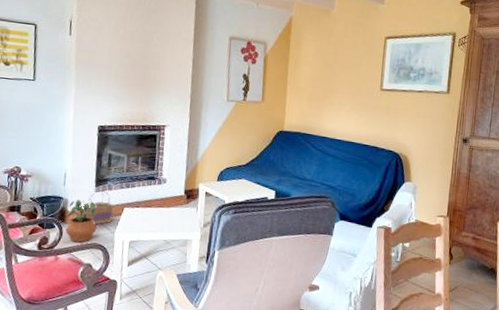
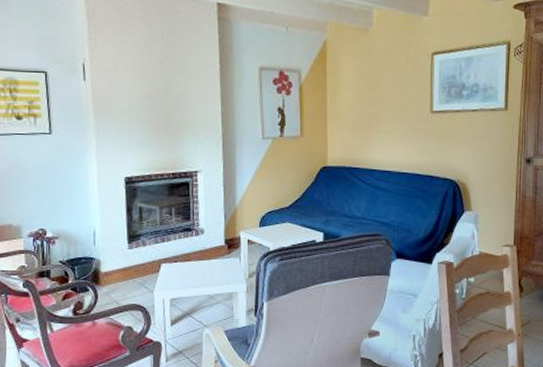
potted plant: present [65,200,97,243] -> none [99,259,134,305]
basket: present [78,187,114,225] -> none [112,244,150,285]

